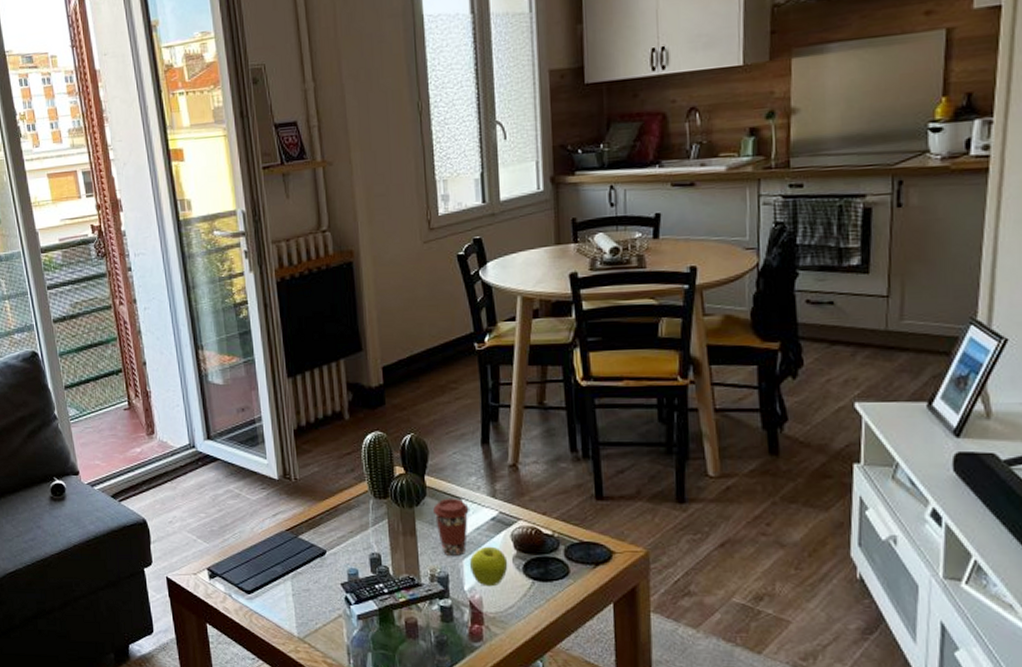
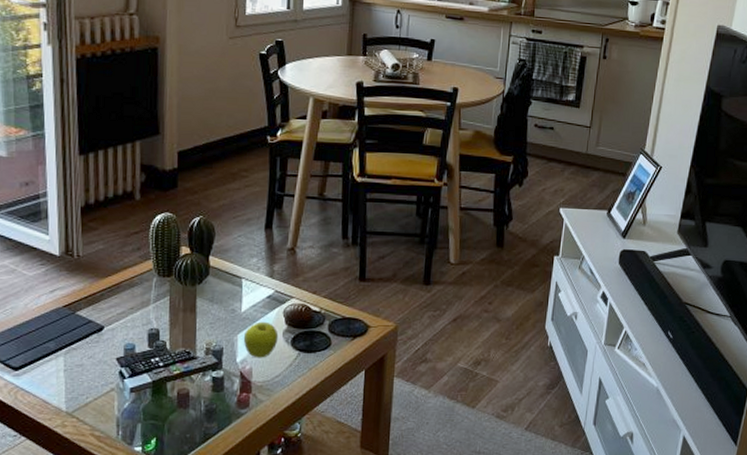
coffee cup: present [433,498,469,557] -> none [215,277,248,332]

